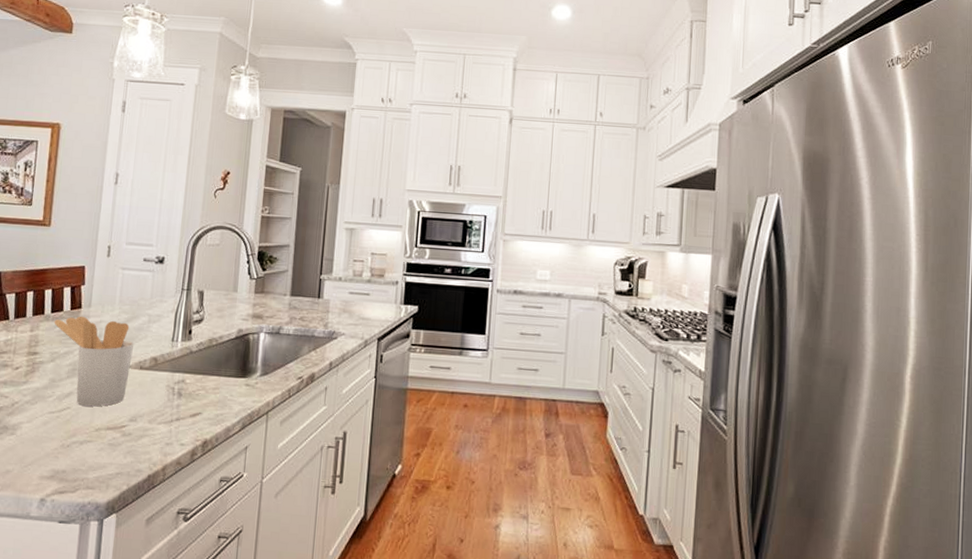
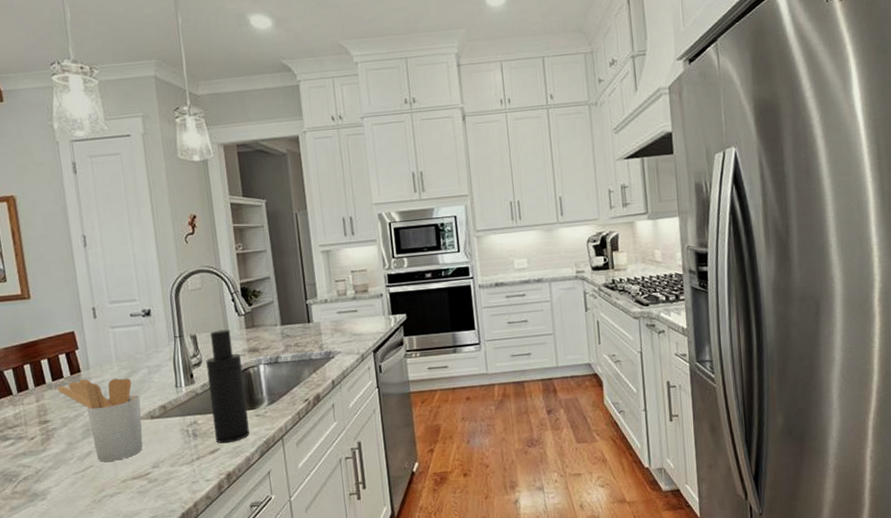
atomizer: none [199,290,243,409] -> present [206,329,250,444]

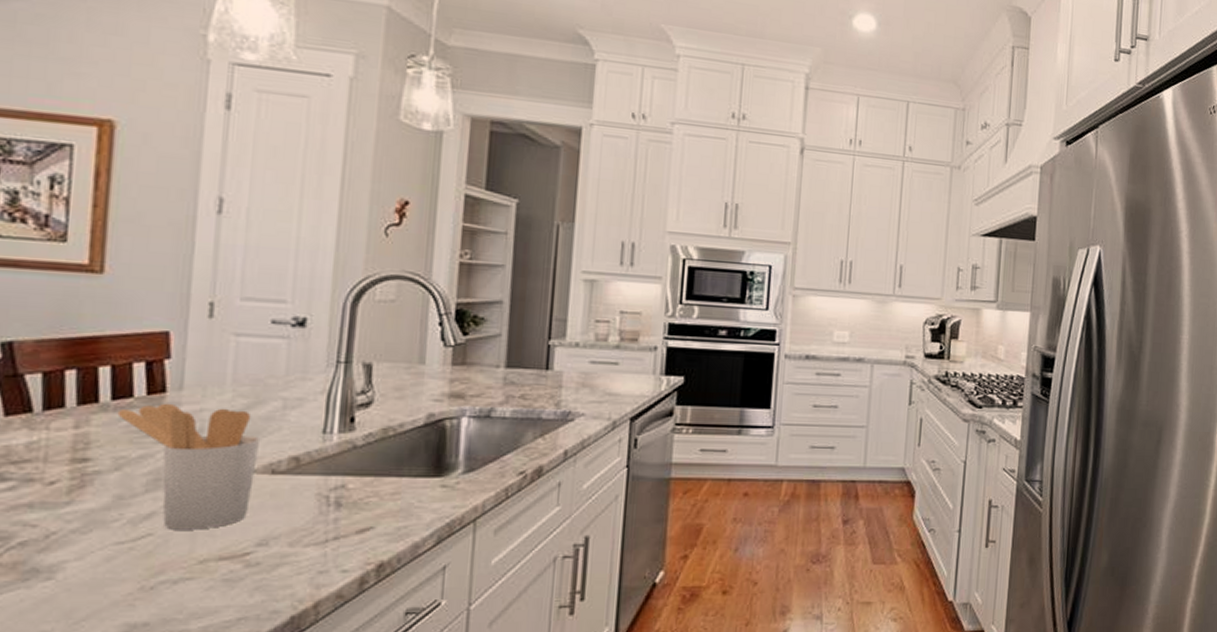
atomizer: present [206,329,250,444] -> none [369,361,435,521]

